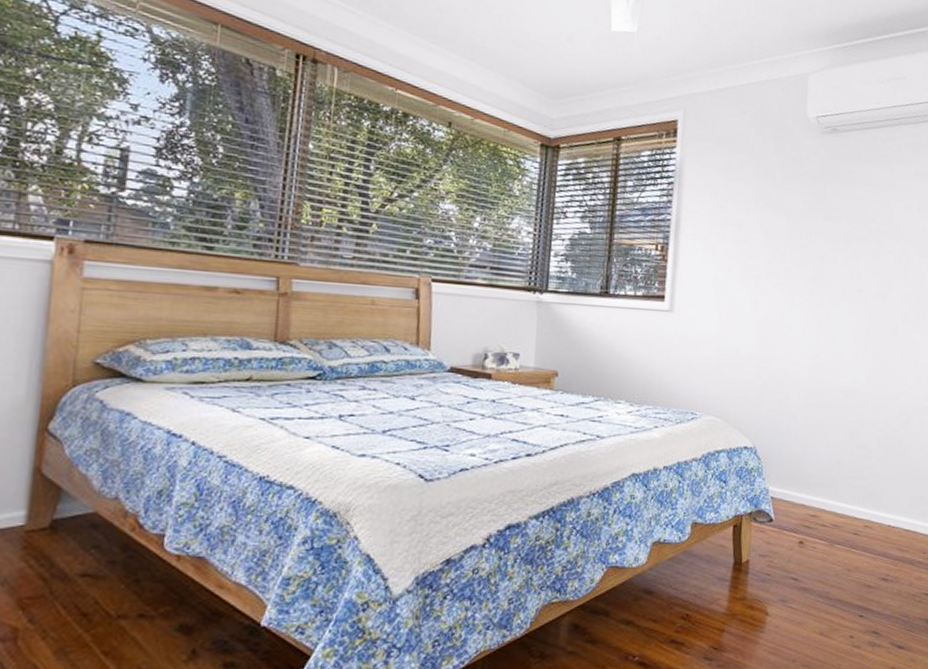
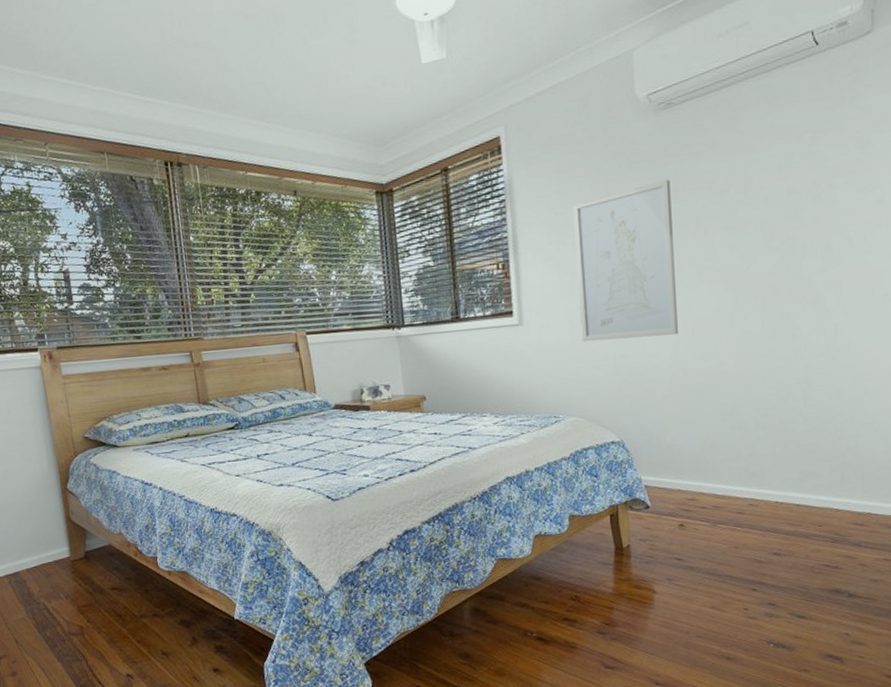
wall art: none [729,197,828,347] -> present [573,179,678,342]

